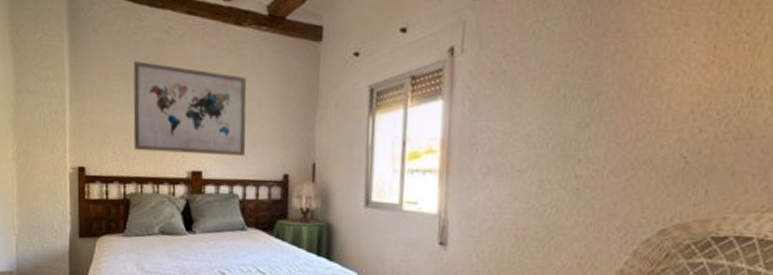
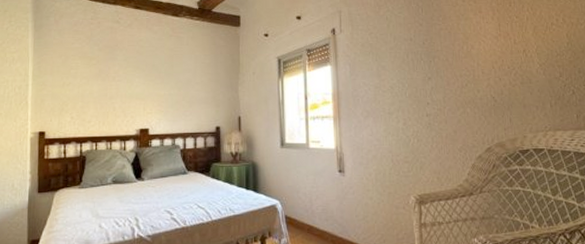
wall art: present [133,61,247,156] -> none [89,45,185,115]

